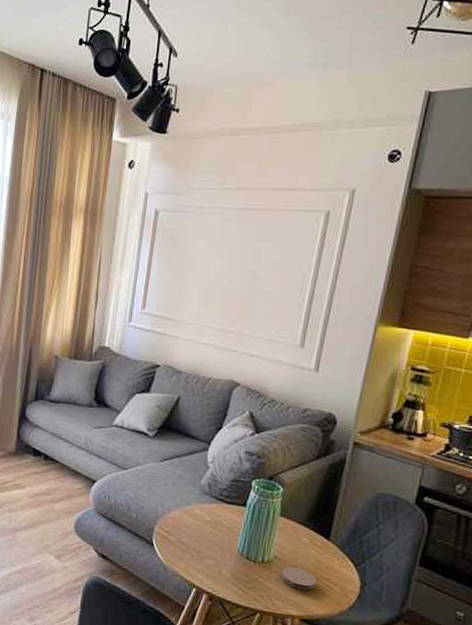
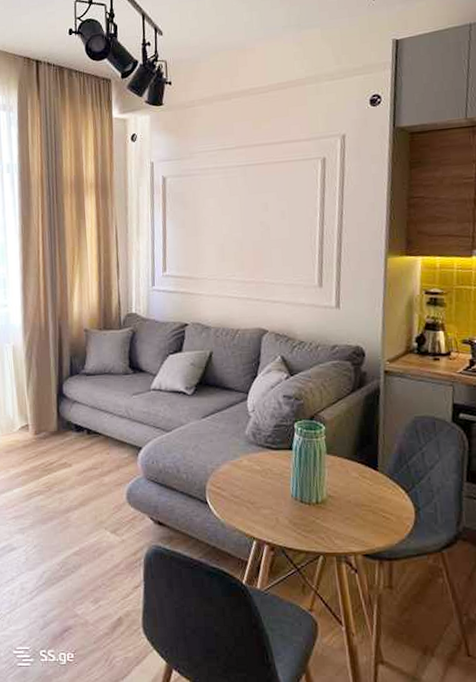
coaster: present [281,567,317,591] -> none [337,503,372,525]

